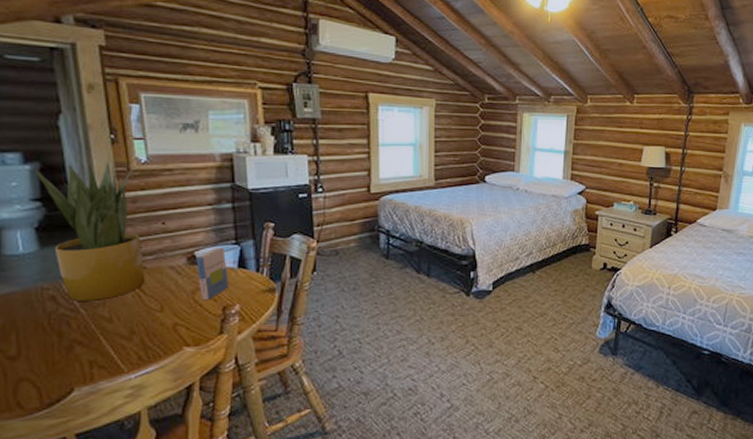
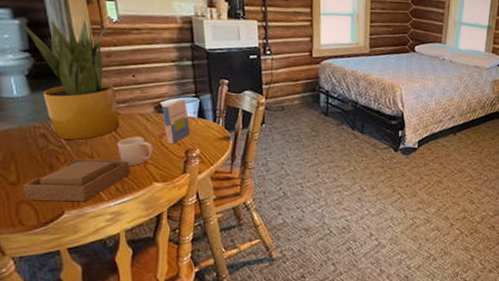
napkin holder: none [25,322,157,377] -> present [24,158,131,202]
mug: none [141,294,185,330] -> present [117,137,154,167]

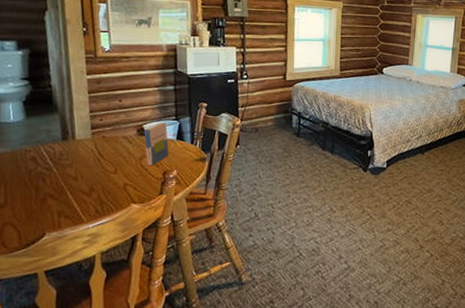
planter: present [22,18,120,141] -> none [25,48,104,163]
napkin holder: present [24,158,131,202] -> none [10,180,111,224]
mug: present [117,137,154,167] -> none [100,159,134,188]

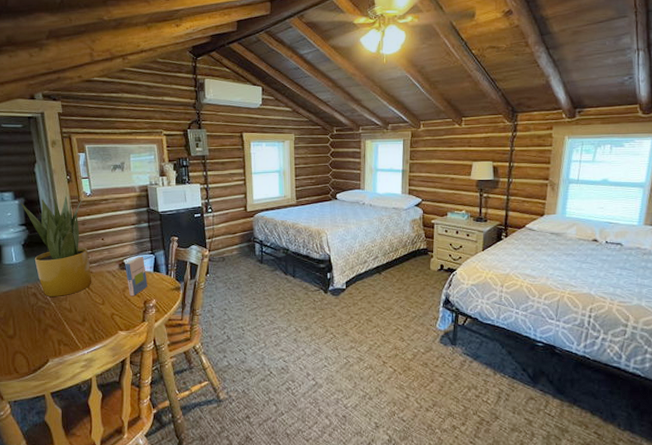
planter: none [25,48,104,163] -> present [21,194,92,298]

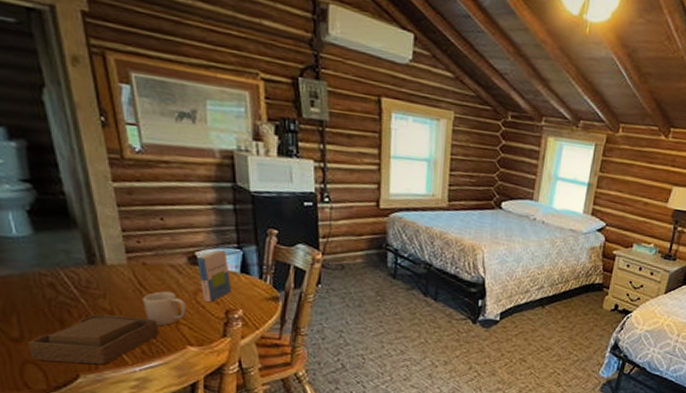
napkin holder: none [19,312,101,351] -> present [29,314,160,366]
planter: present [21,194,92,298] -> none [20,145,145,293]
mug: none [90,291,119,318] -> present [142,291,187,327]

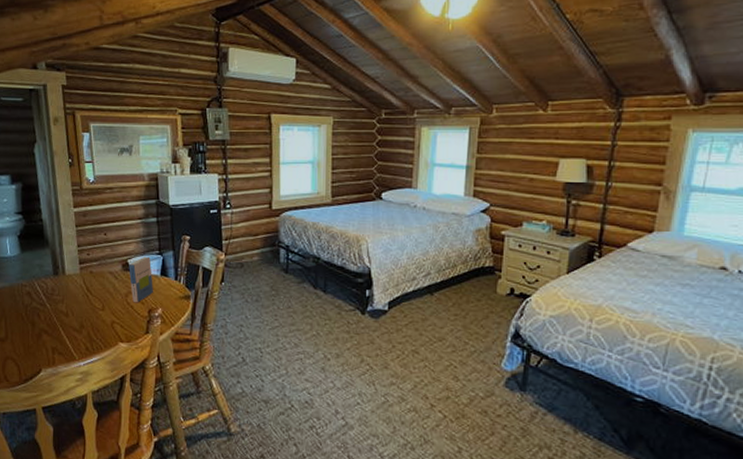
napkin holder: present [29,314,160,366] -> none [10,316,99,361]
mug: present [142,291,187,327] -> none [89,295,120,326]

